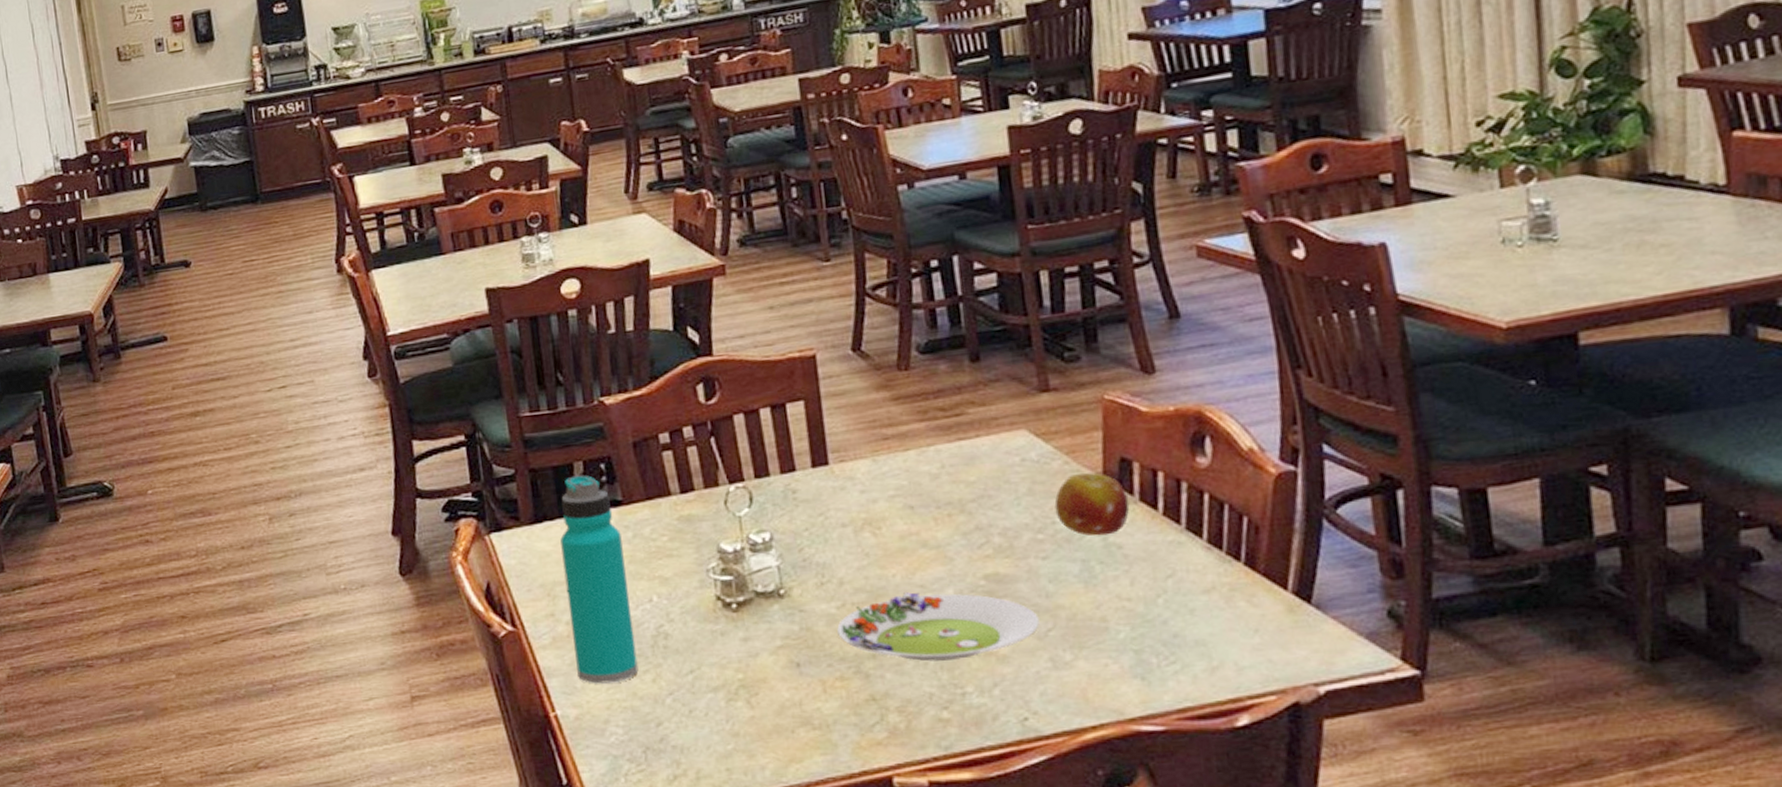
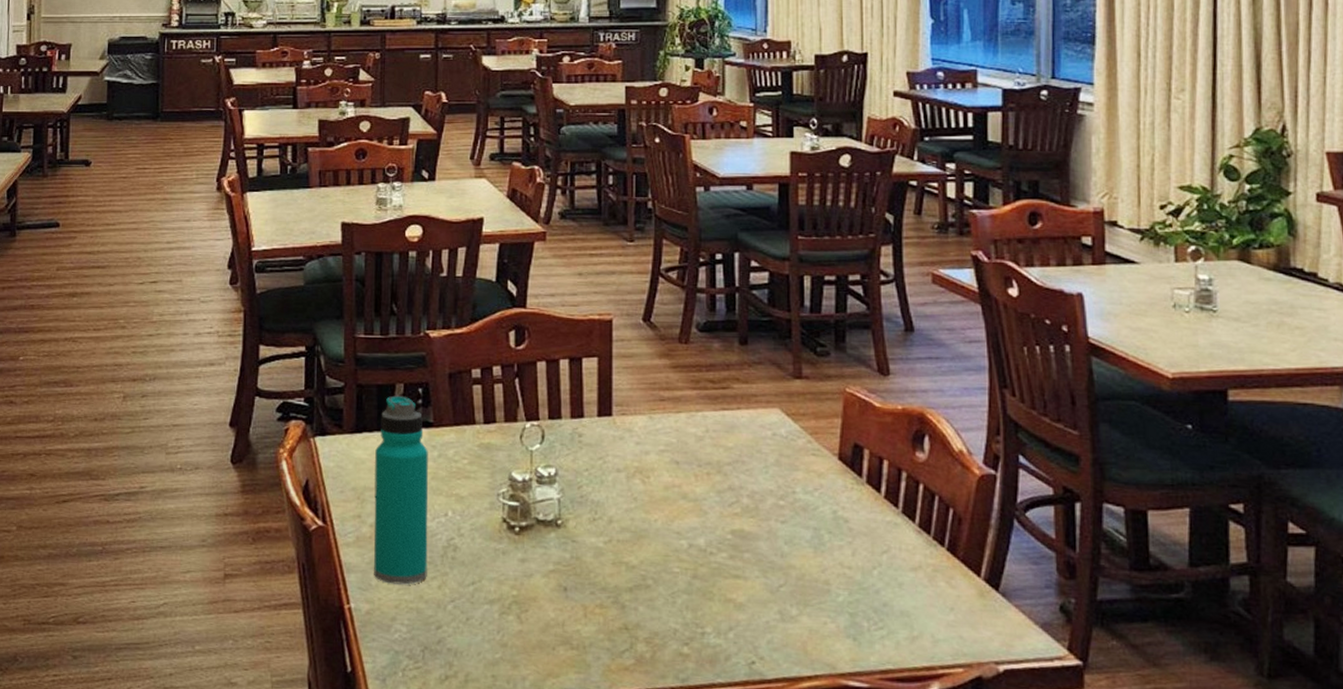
salad plate: present [837,592,1040,662] -> none [602,537,773,602]
fruit: present [1054,472,1130,536] -> none [796,453,858,509]

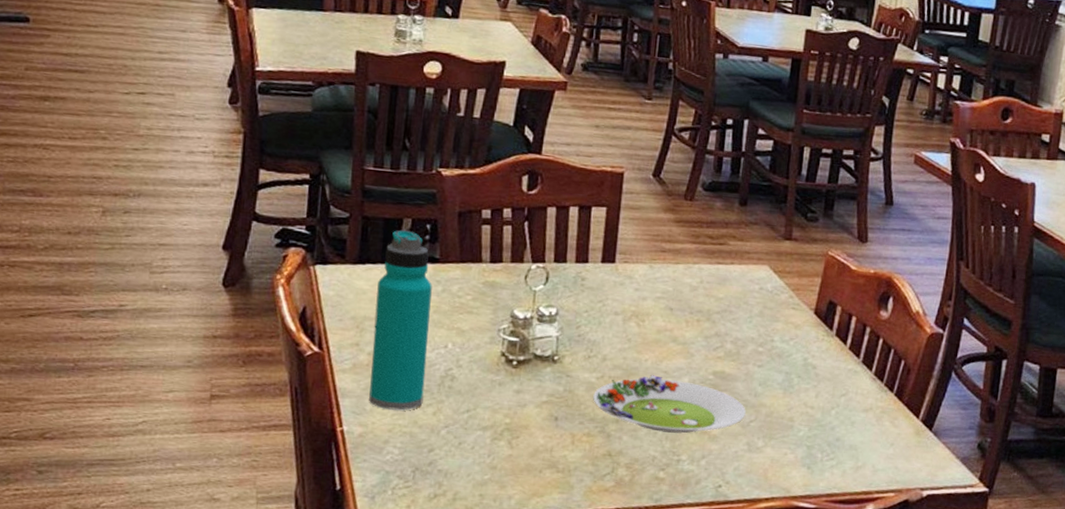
salad plate: none [602,537,773,602] -> present [593,375,746,434]

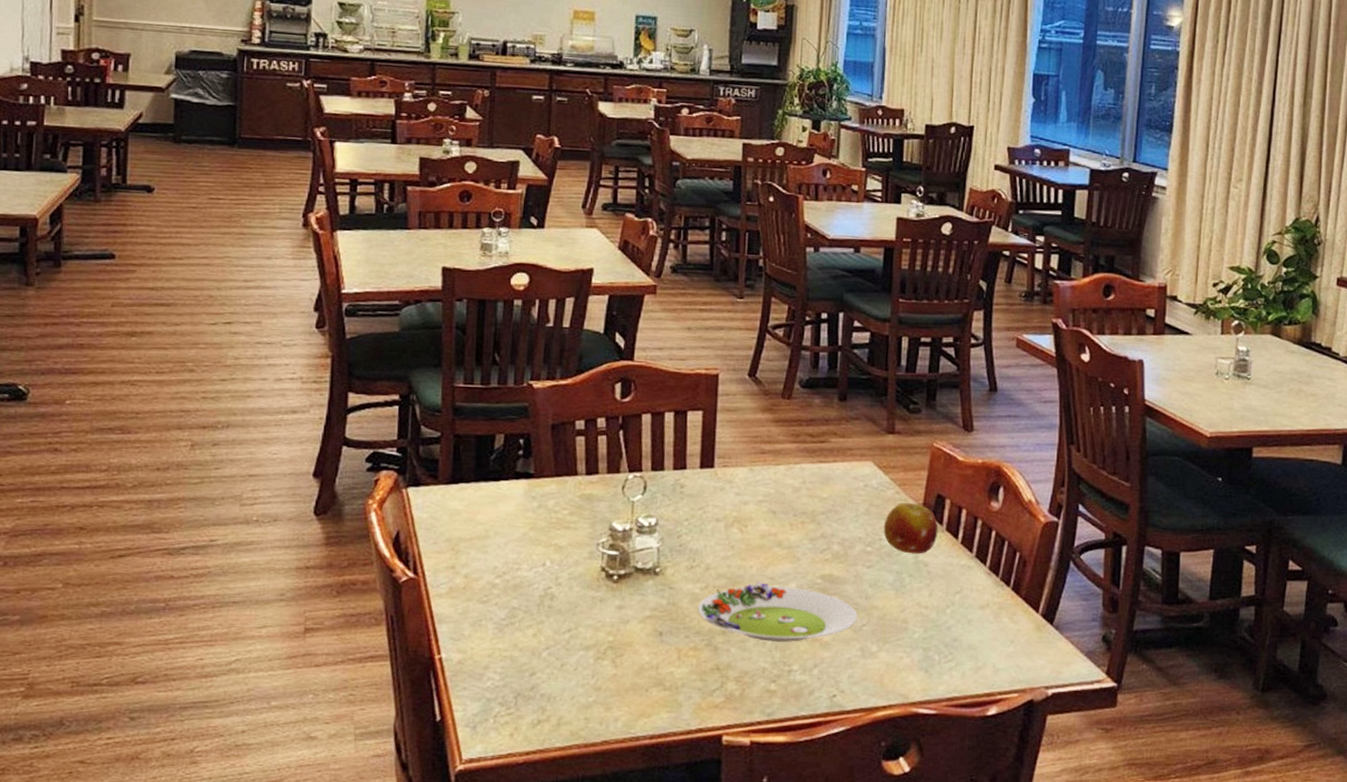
water bottle: present [369,229,432,411] -> none [467,446,528,634]
fruit: none [775,307,829,357] -> present [883,503,939,554]

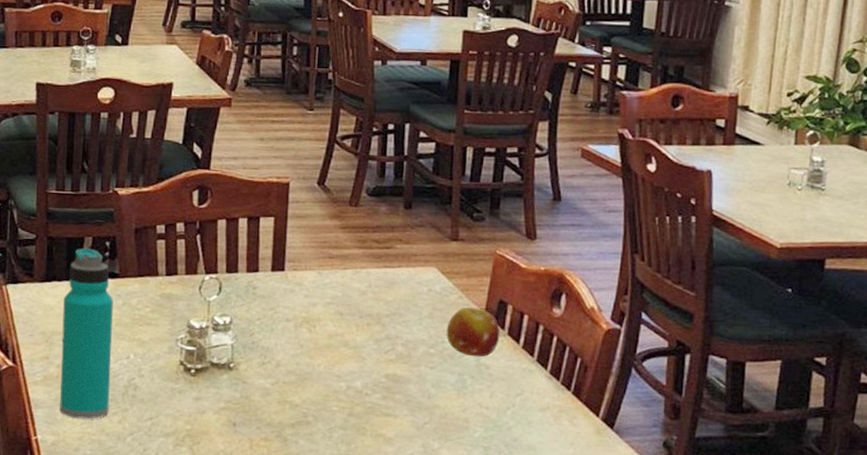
water bottle: none [467,446,528,634] -> present [60,248,113,419]
salad plate: present [698,582,857,642] -> none [269,379,420,437]

